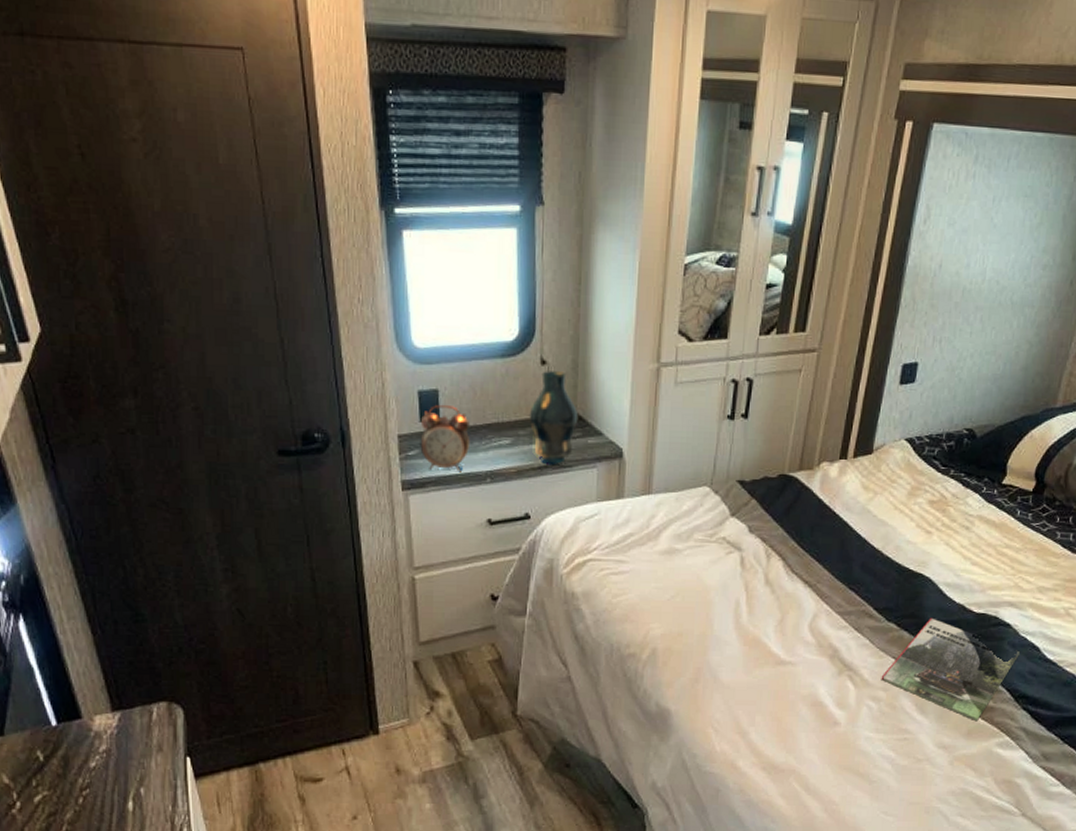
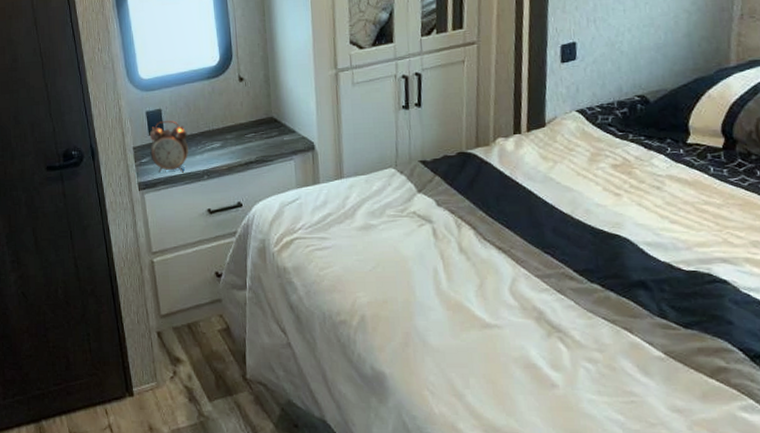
vase: present [529,371,579,464] -> none [233,85,274,160]
magazine: present [881,617,1020,722] -> none [593,277,746,384]

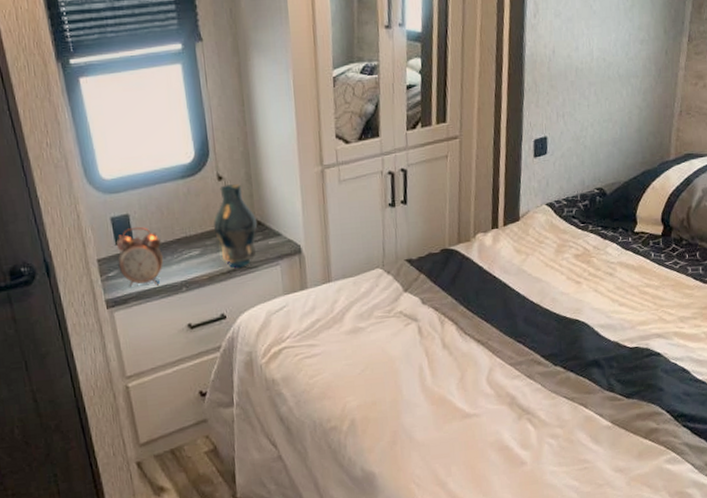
vase: none [233,85,274,160] -> present [213,184,258,267]

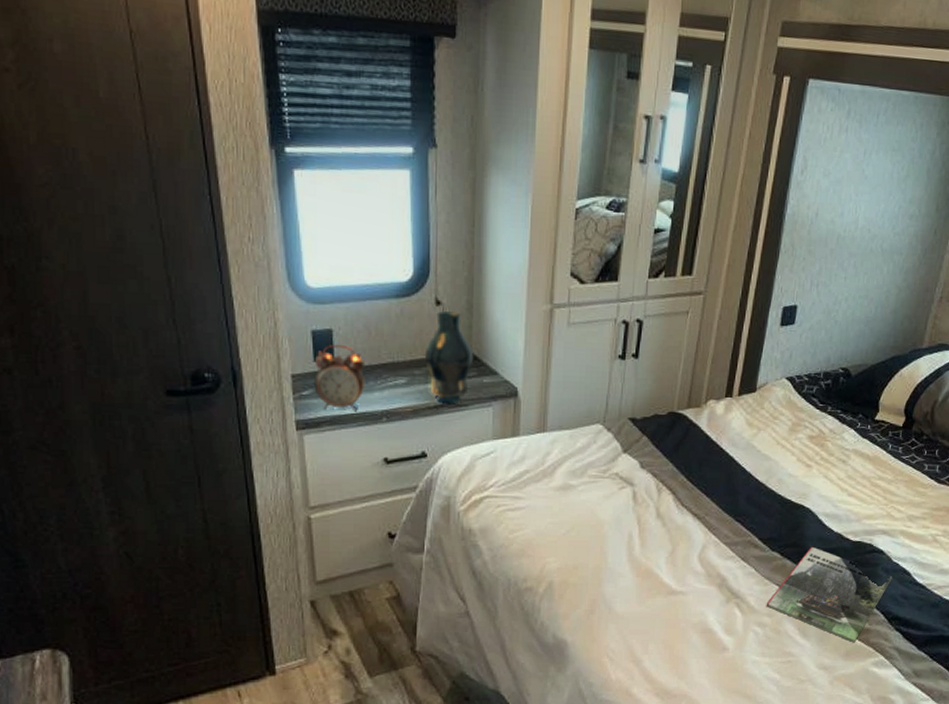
magazine: none [556,357,673,444] -> present [766,546,892,643]

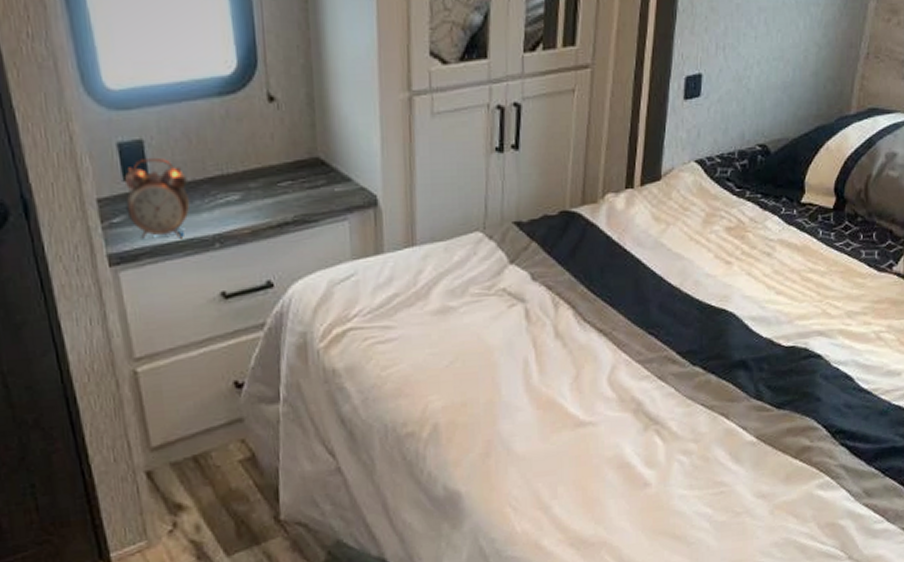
vase: present [424,311,474,403] -> none [259,108,321,220]
magazine: present [766,546,892,643] -> none [690,356,833,465]

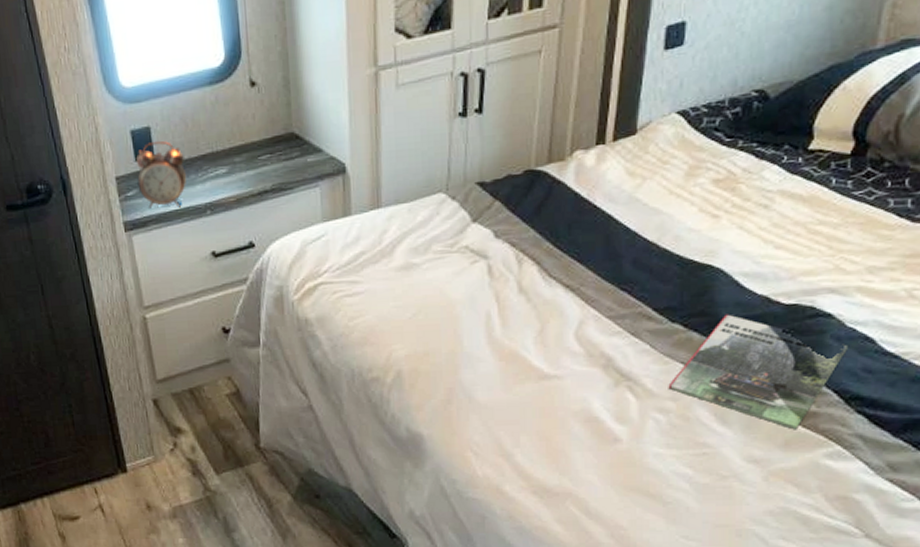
magazine: none [690,356,833,465] -> present [668,314,848,430]

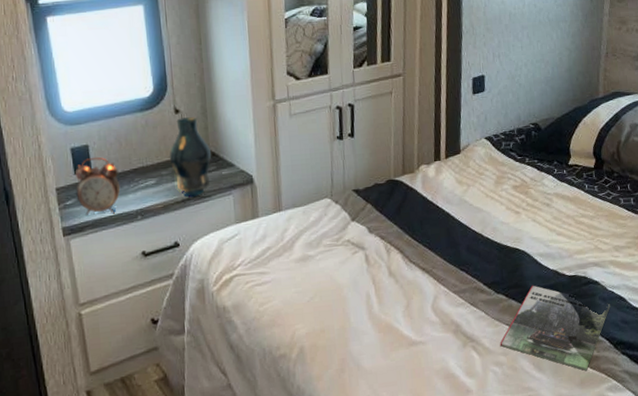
vase: none [243,90,295,188] -> present [169,117,212,196]

